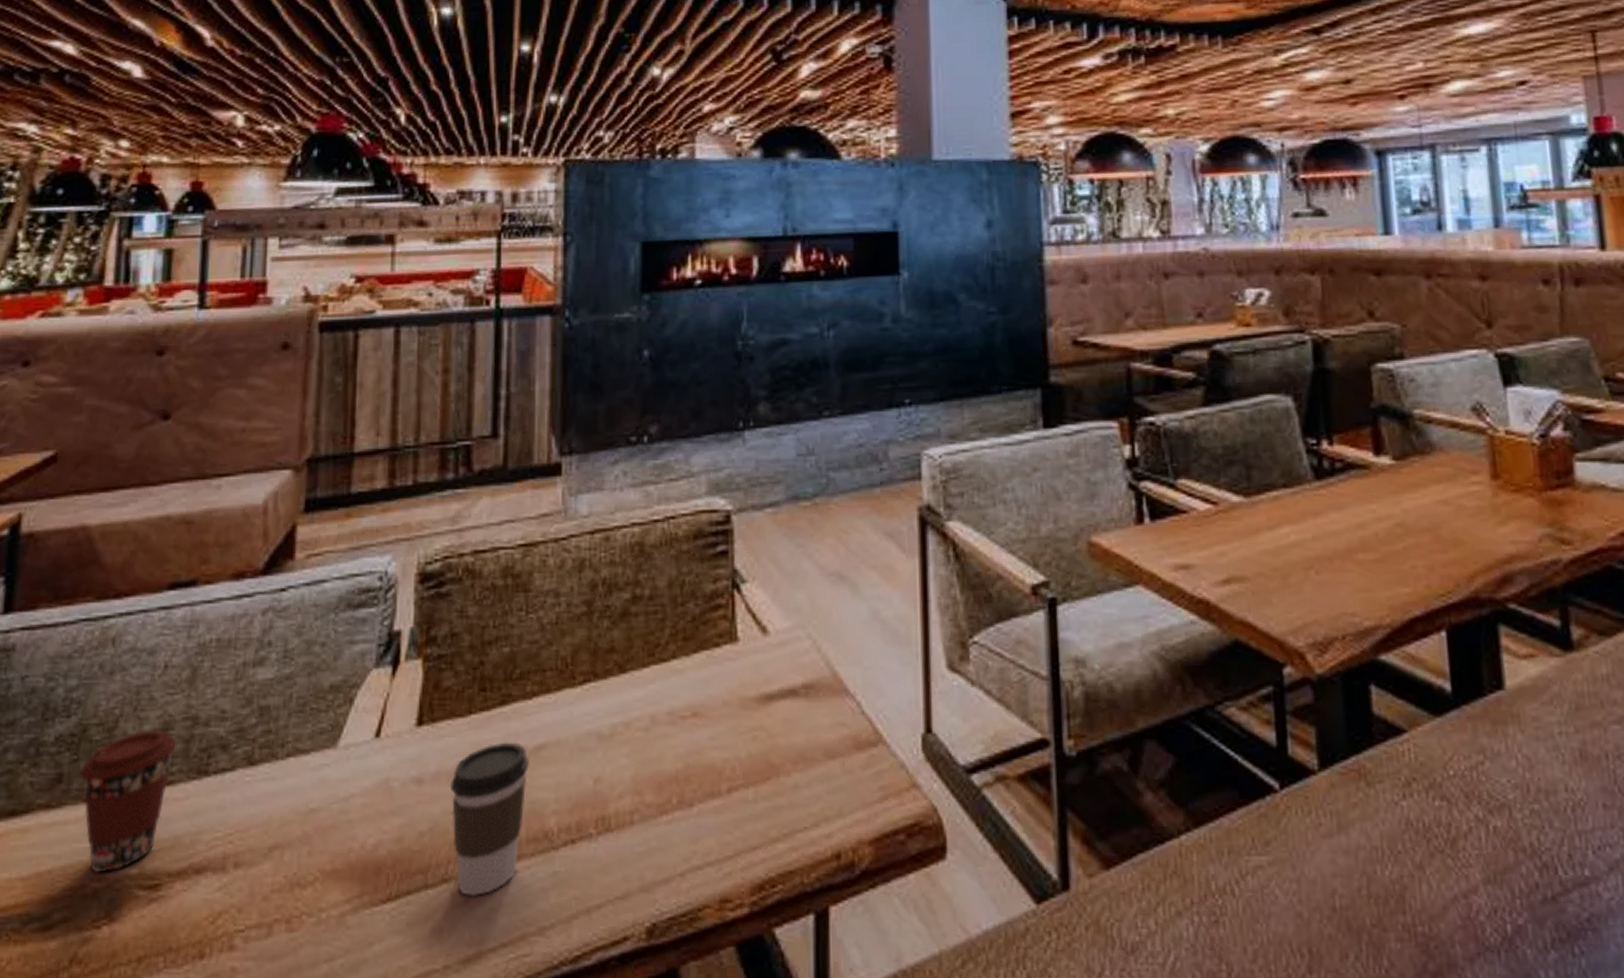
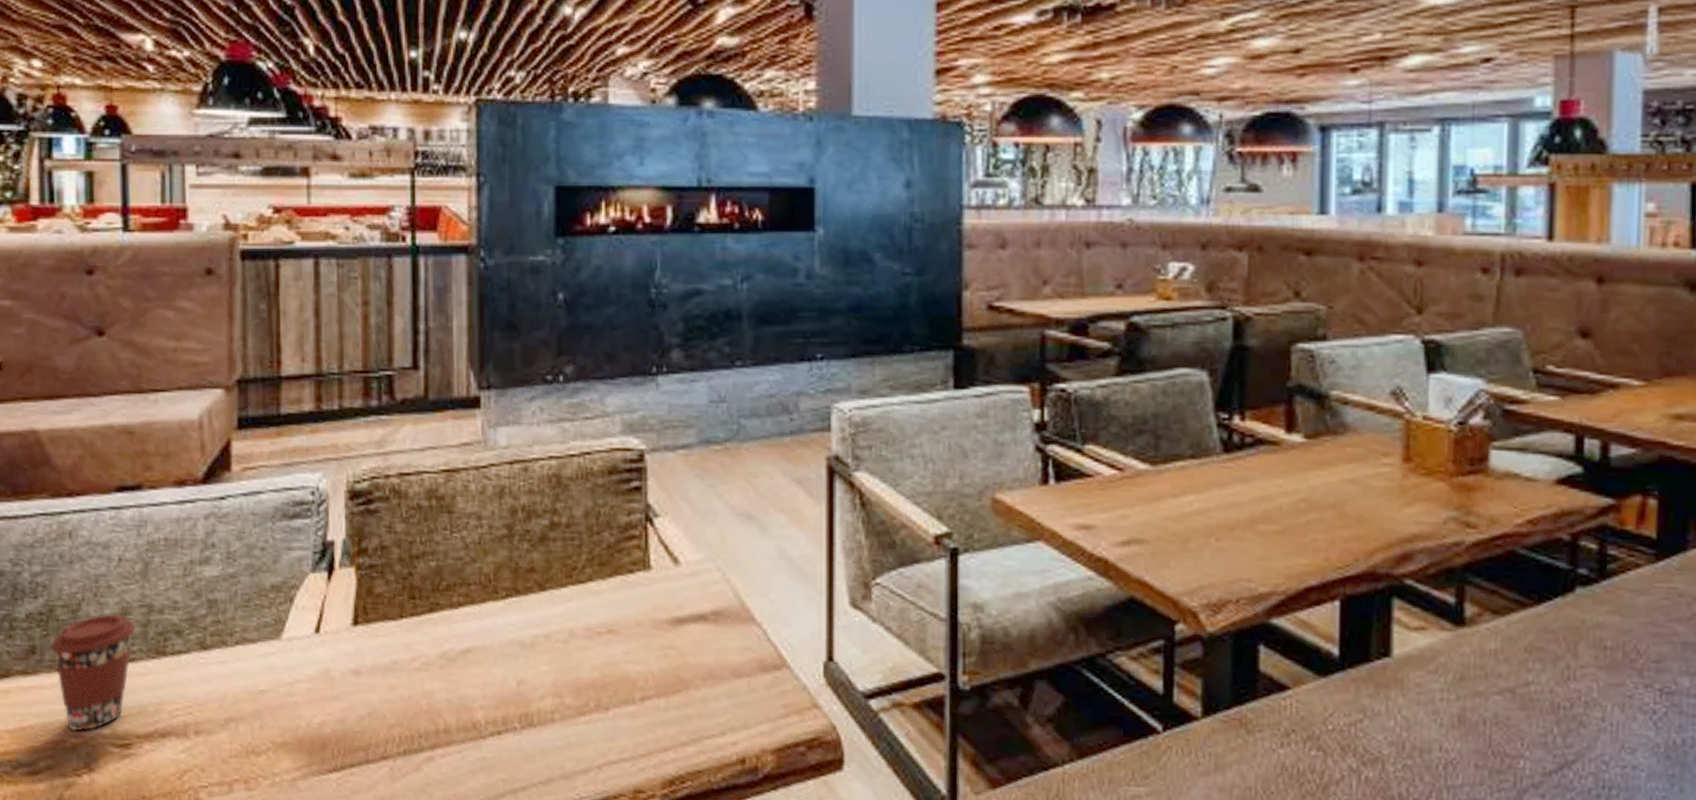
coffee cup: present [449,742,529,897] -> none [385,644,457,773]

